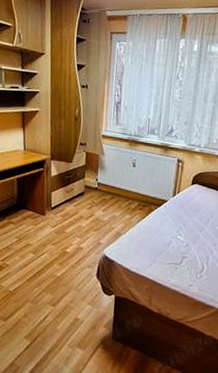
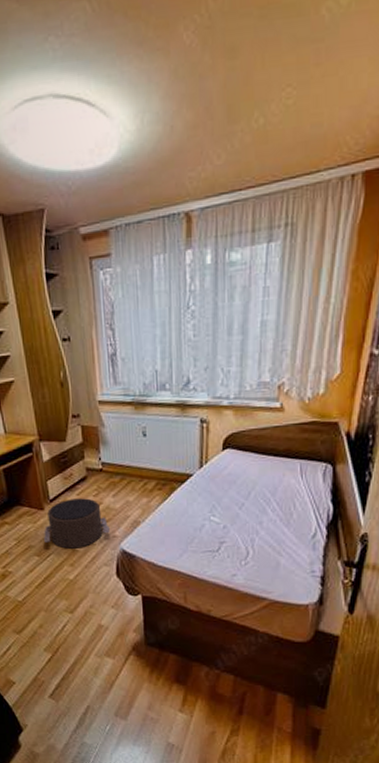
pouf: none [40,208,97,251] -> present [43,498,110,549]

